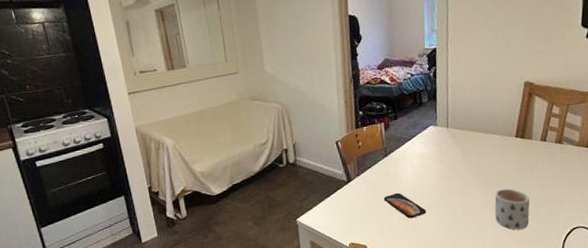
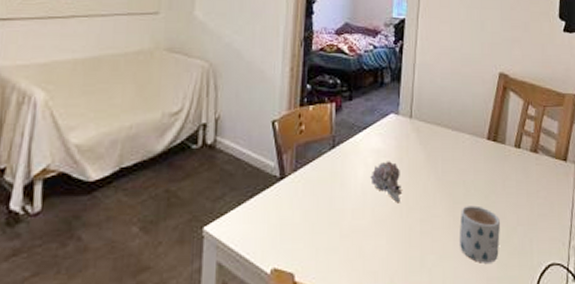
smartphone: present [383,192,427,219] -> none [324,199,377,238]
succulent plant: none [418,162,444,191] -> present [370,161,401,202]

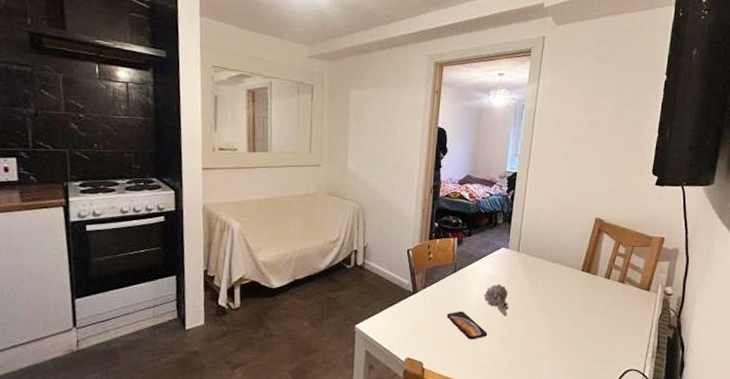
smartphone: none [324,199,377,238] -> present [446,311,488,340]
mug: present [460,205,500,263] -> none [554,321,588,365]

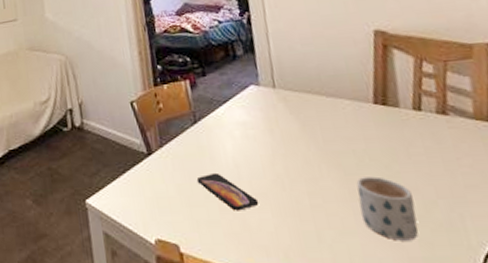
succulent plant: present [484,284,509,315] -> none [240,133,280,174]
mug: none [554,321,588,365] -> present [356,176,418,241]

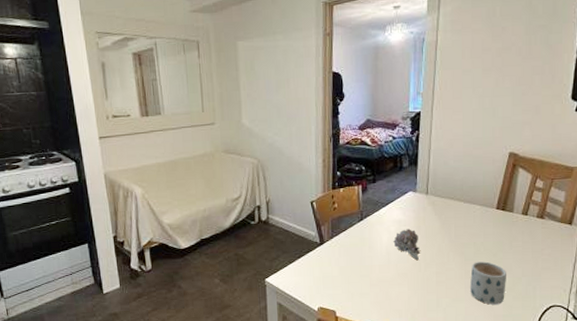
smartphone: present [196,172,259,211] -> none [356,258,400,286]
succulent plant: none [240,133,280,174] -> present [393,229,420,260]

